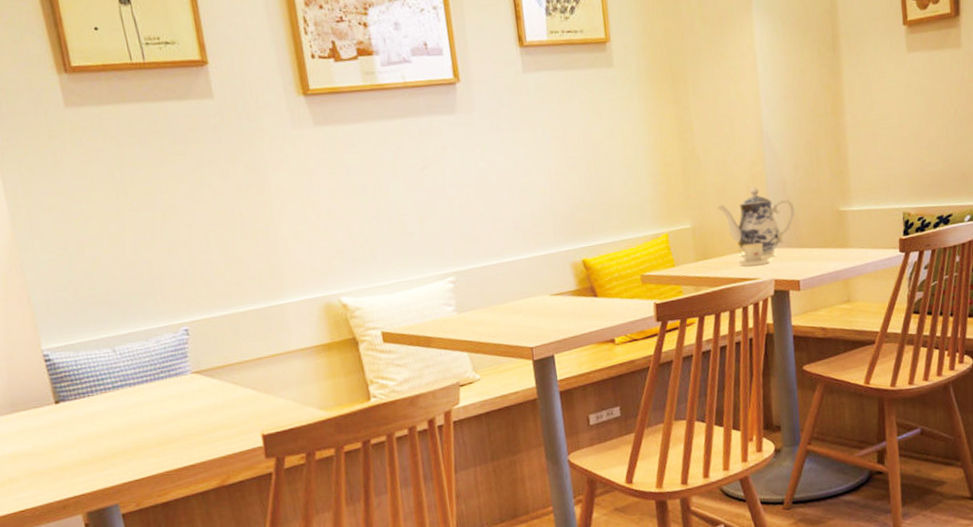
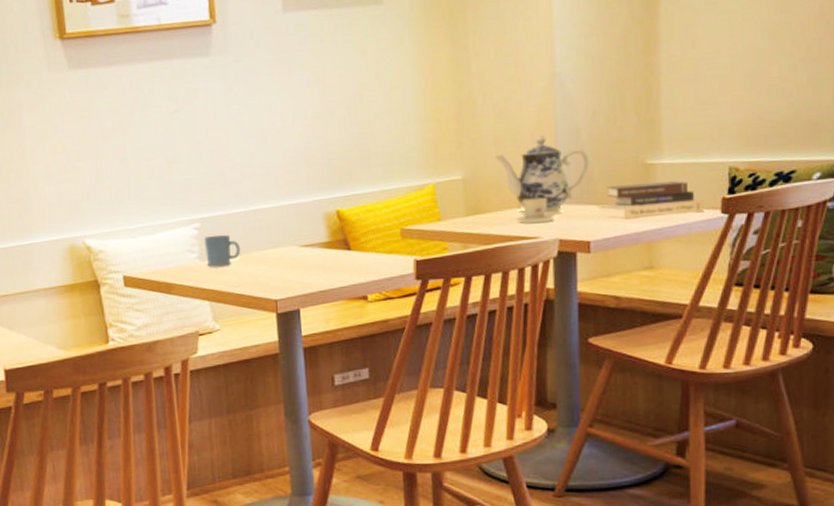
mug: none [460,287,496,321] -> present [204,234,241,269]
books: none [803,225,886,260] -> present [597,181,703,220]

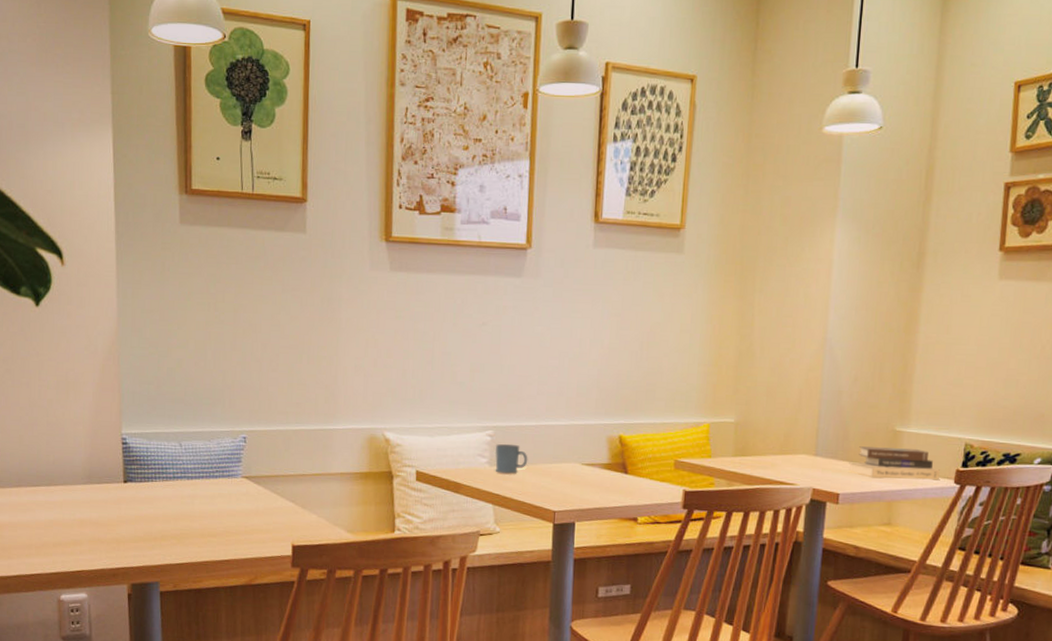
teapot: present [495,135,590,216] -> none [765,392,847,466]
teacup: present [515,197,555,224] -> none [777,447,812,472]

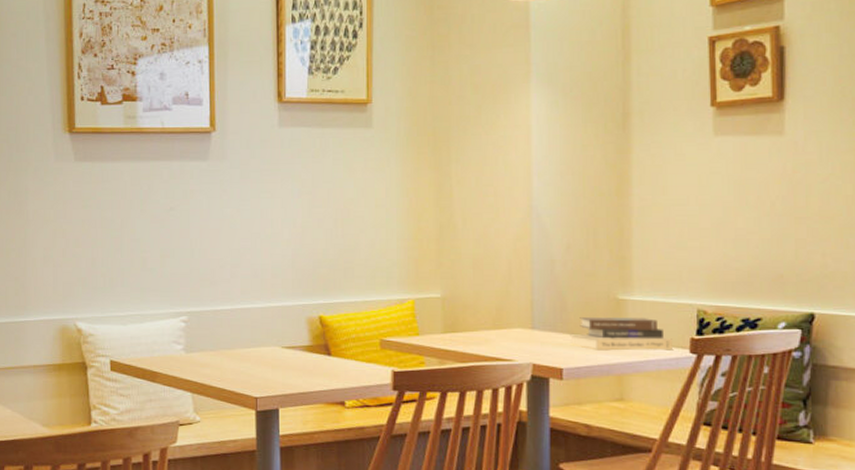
mug: present [494,443,528,476] -> none [190,329,225,362]

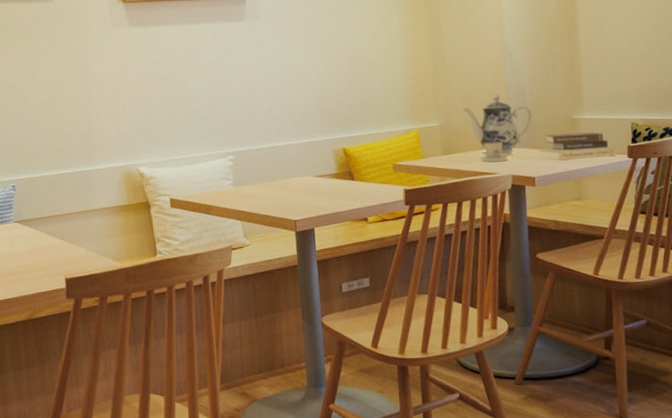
teapot: none [473,263,563,340] -> present [463,94,532,157]
teacup: none [491,321,529,347] -> present [479,142,509,163]

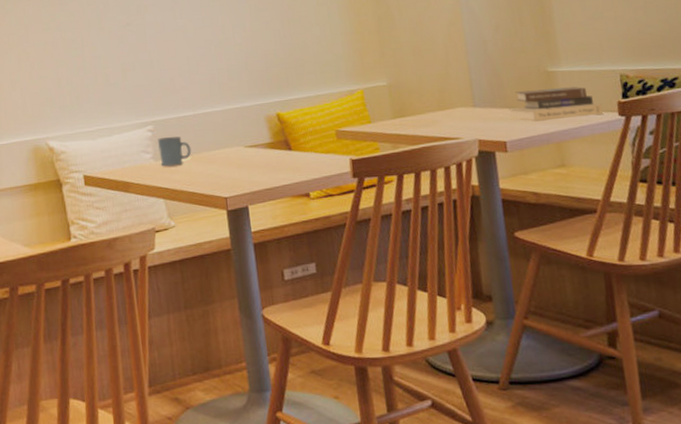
mug: none [237,165,267,194] -> present [157,136,192,169]
teapot: present [463,94,532,157] -> none [414,46,498,119]
teacup: present [479,142,509,163] -> none [436,101,473,126]

